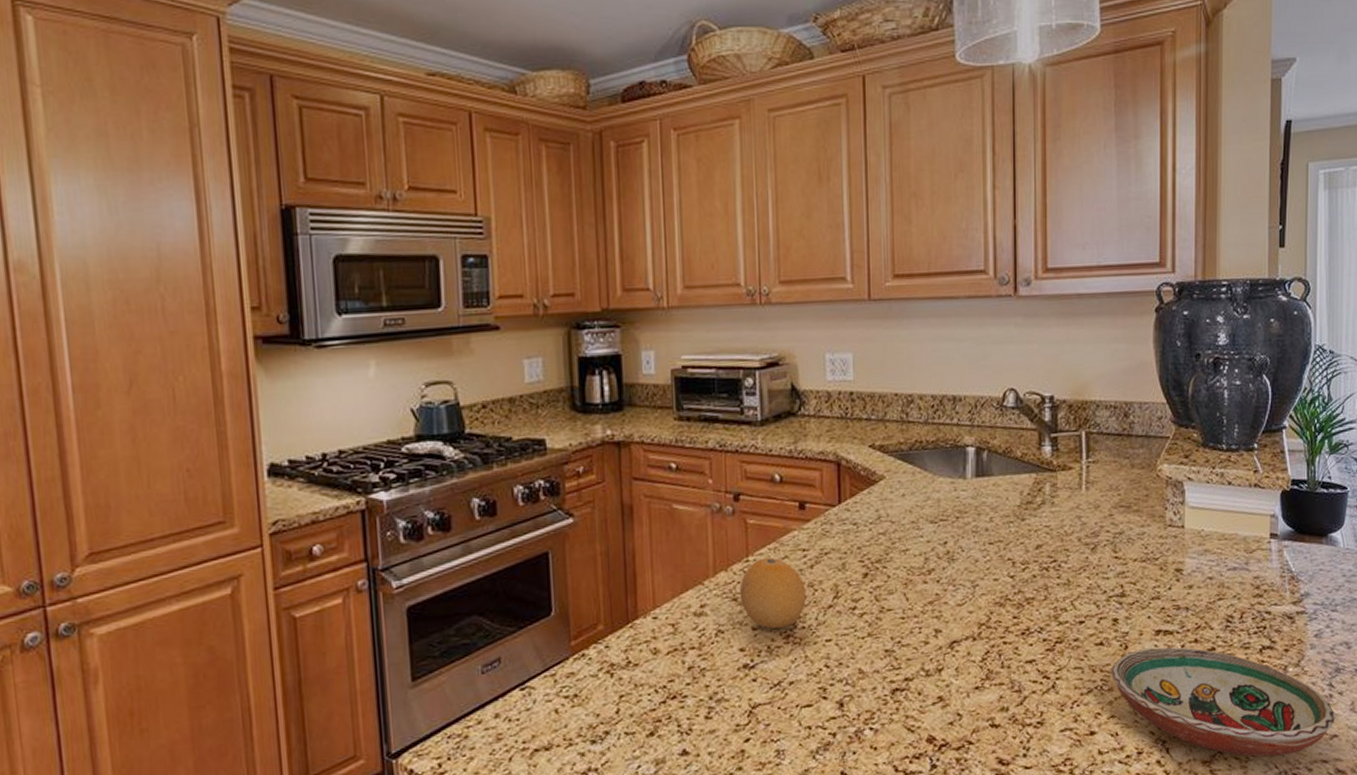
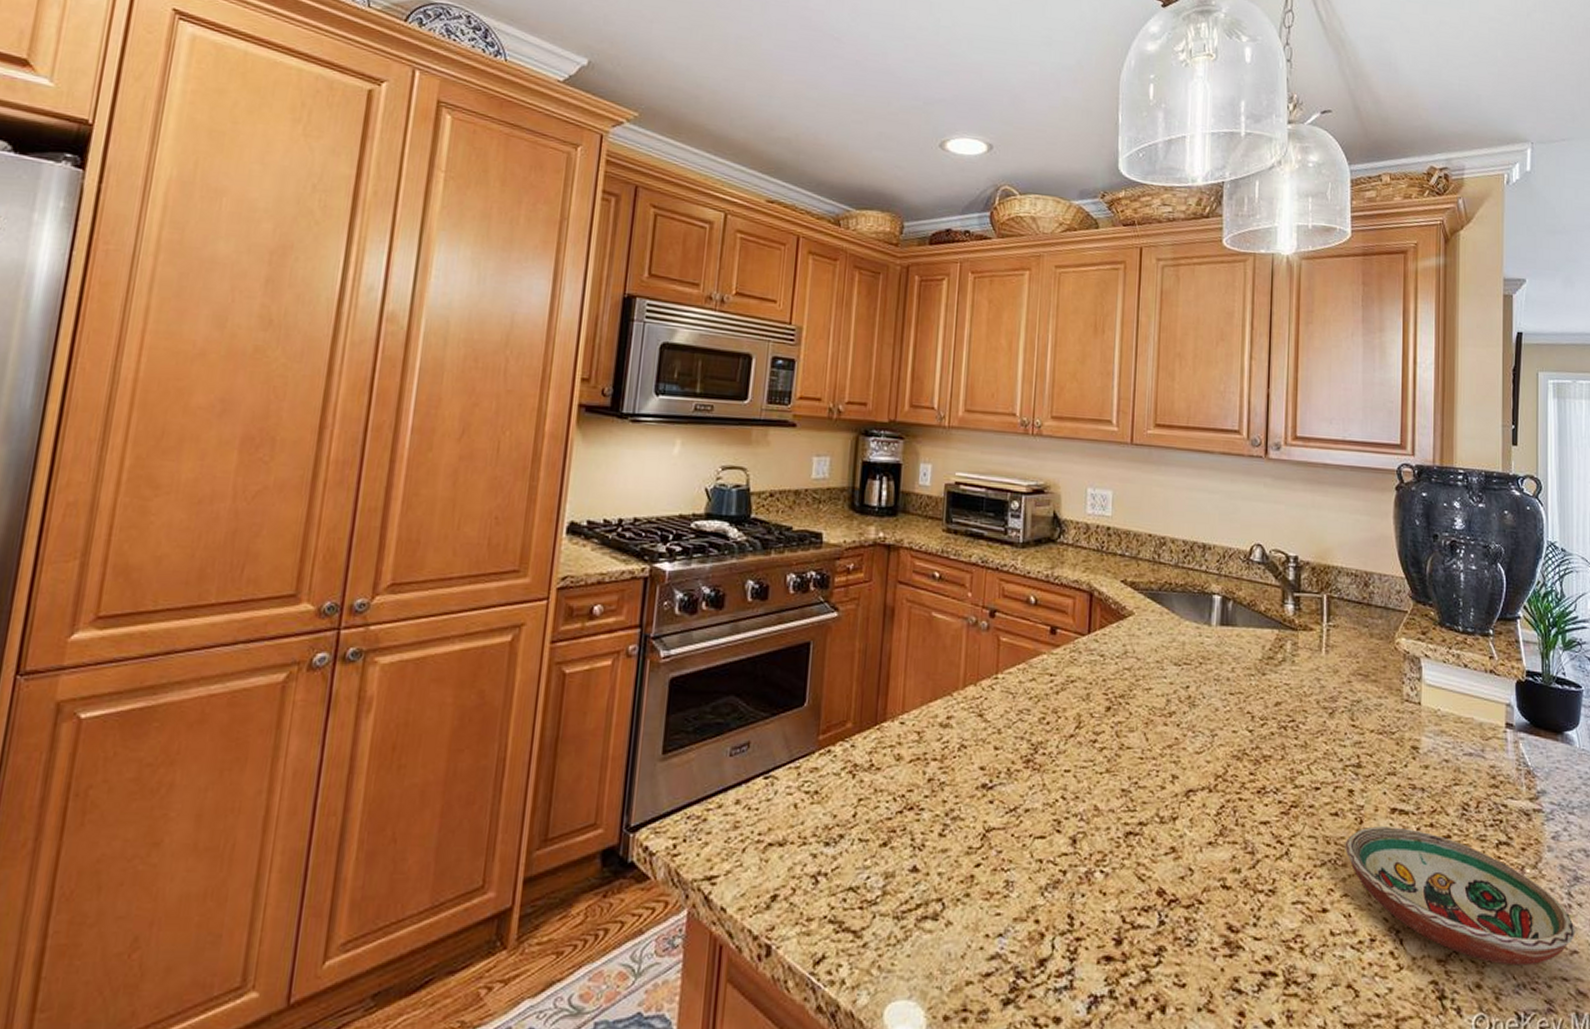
fruit: present [739,557,806,630] -> none [985,677,1050,752]

